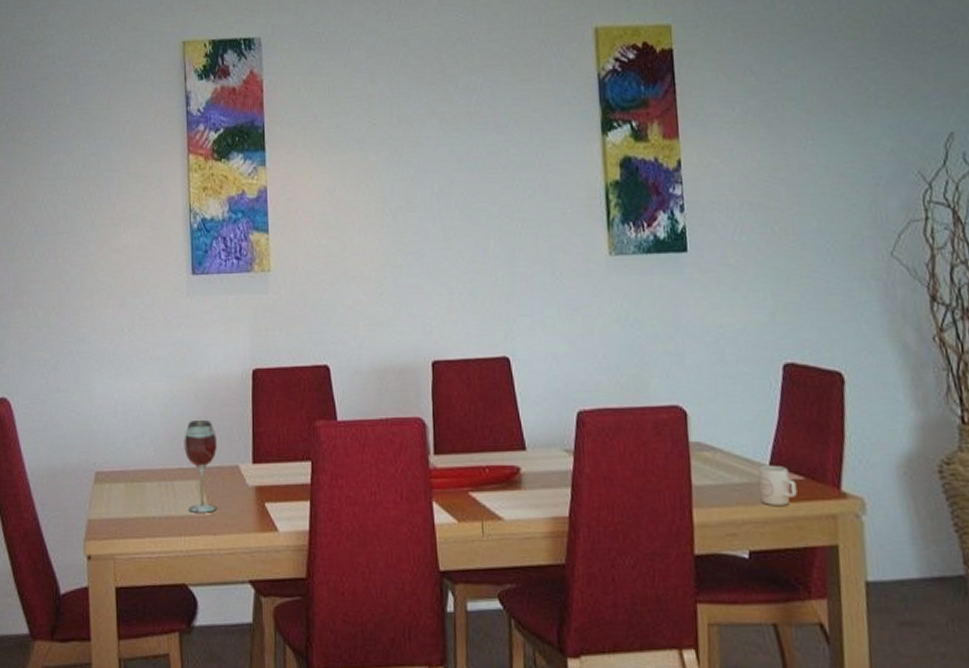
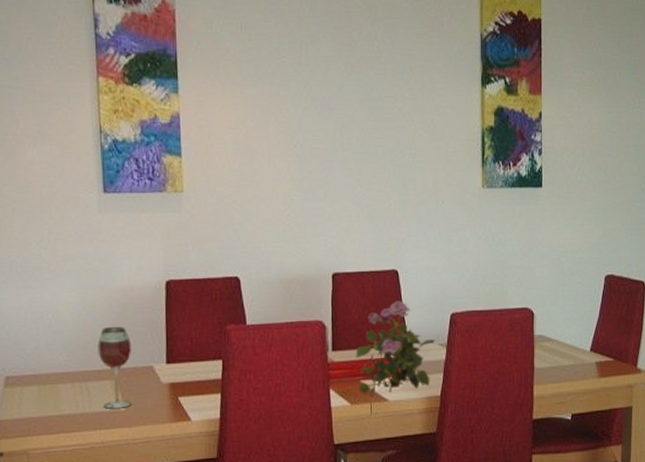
flower bouquet: none [462,395,559,513] -> present [355,301,435,397]
mug: present [758,466,797,505] -> none [582,351,608,380]

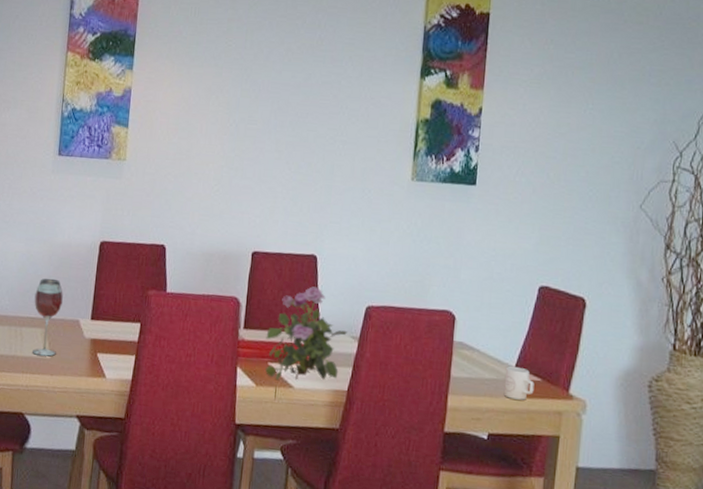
mug: none [582,351,608,380] -> present [504,366,534,400]

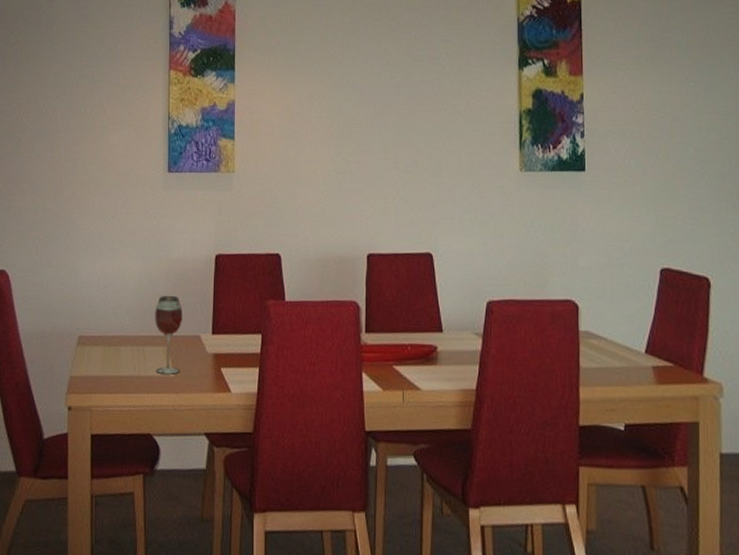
flower bouquet: present [265,286,347,381] -> none [389,285,470,384]
mug: present [504,366,534,400] -> none [635,353,667,387]

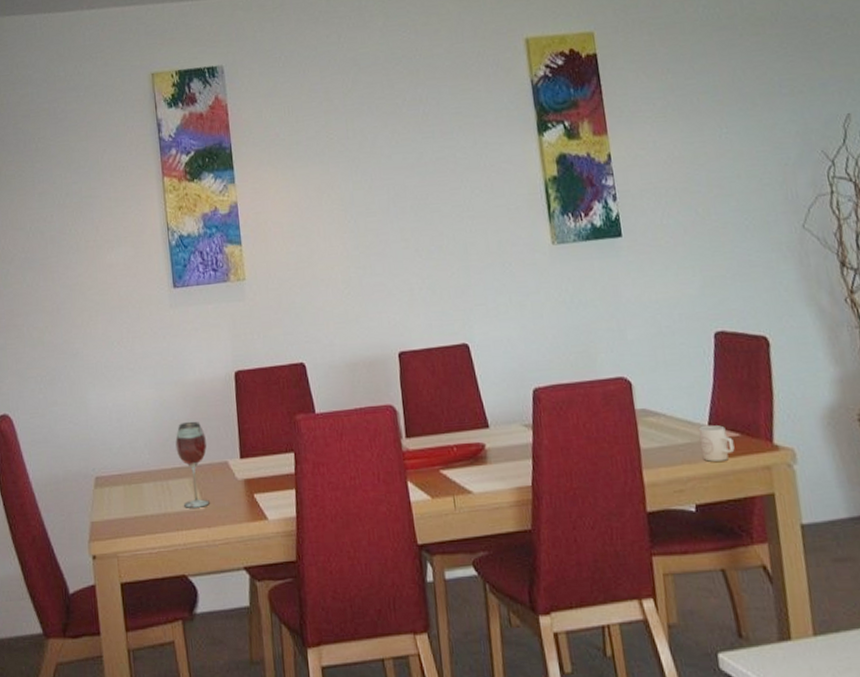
mug: none [635,353,667,387] -> present [698,425,735,462]

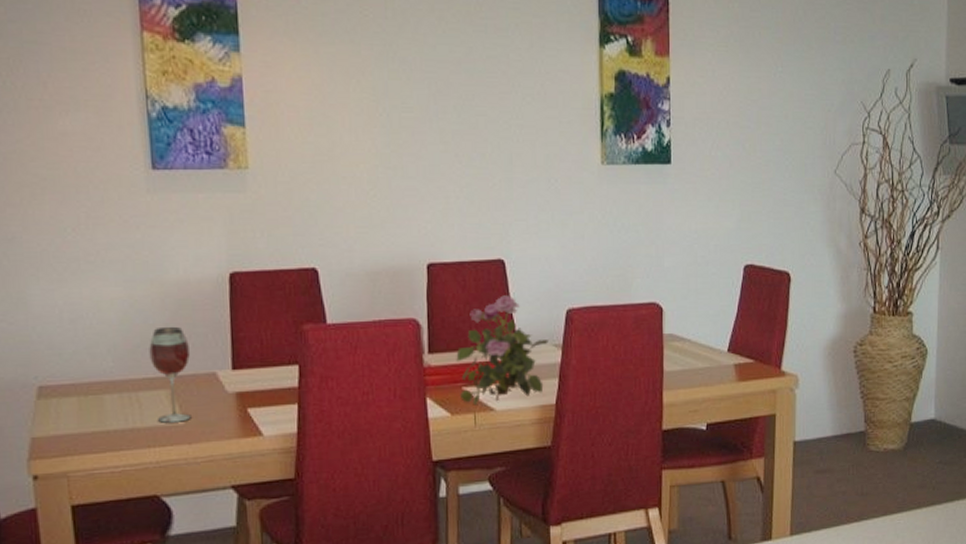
flower bouquet: none [431,378,518,489] -> present [456,295,548,406]
mug: present [698,425,735,462] -> none [718,352,748,385]

